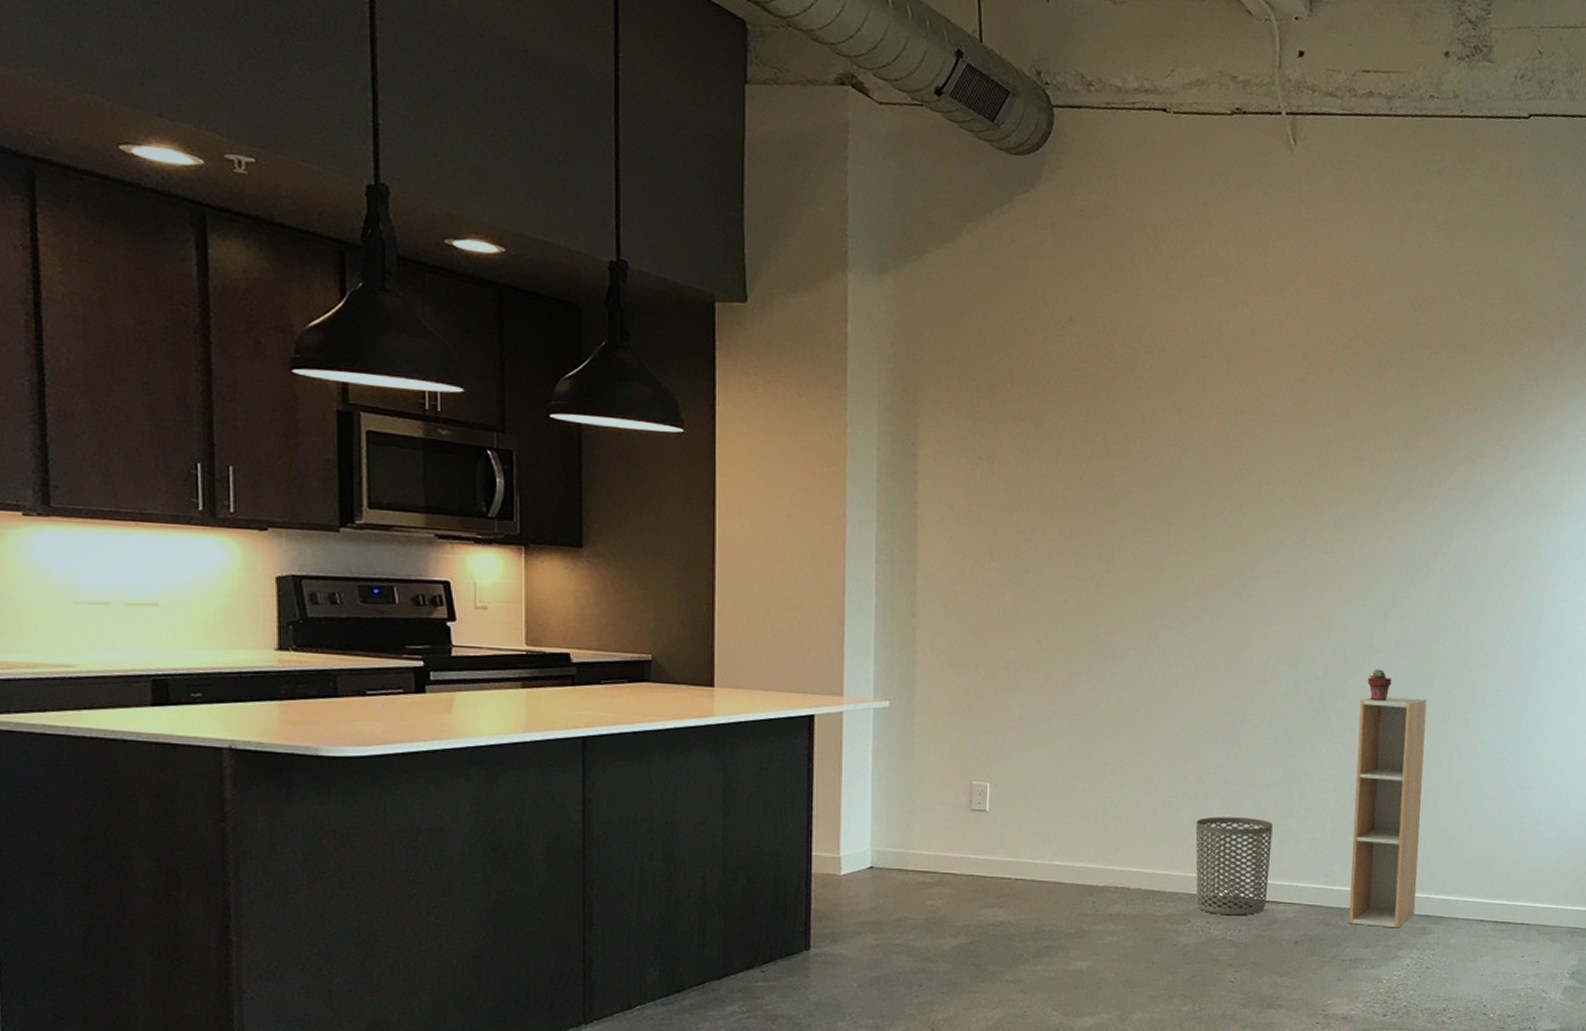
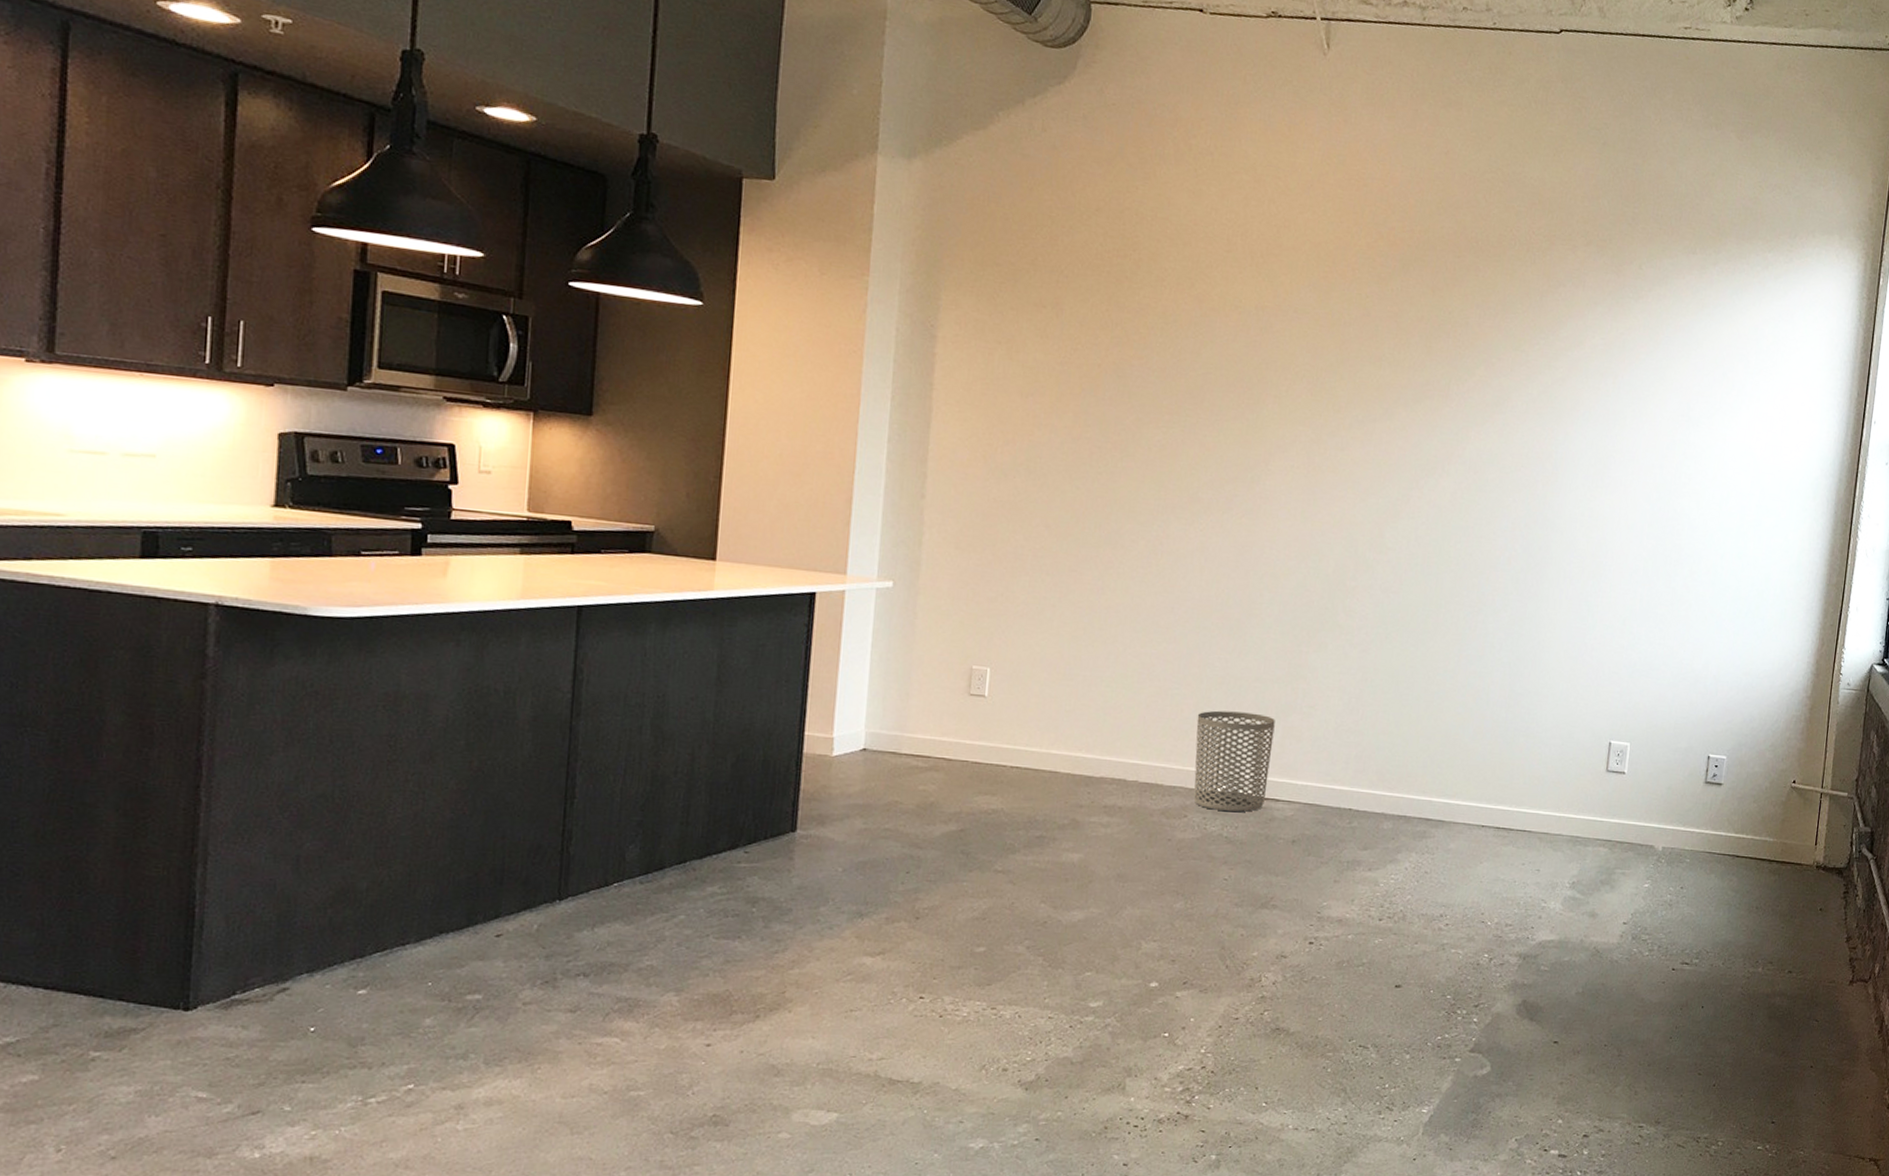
shelf unit: present [1348,696,1427,928] -> none [1348,596,1436,831]
potted succulent: present [1367,669,1392,701] -> none [1377,567,1402,600]

